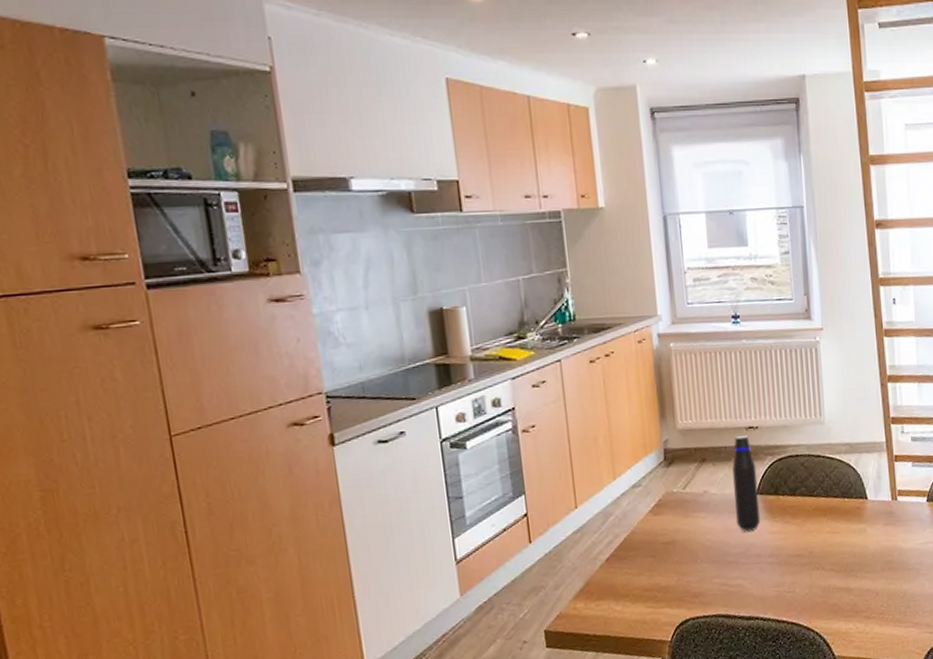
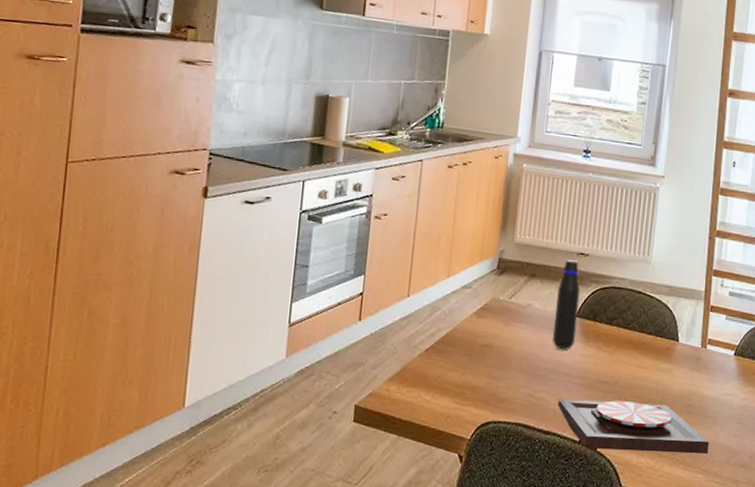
plate: none [754,566,917,626] -> present [558,399,709,455]

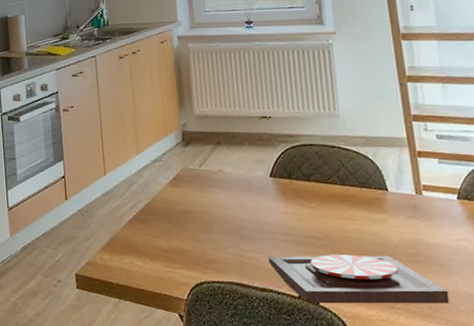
water bottle: present [552,260,581,350] -> none [246,124,275,210]

